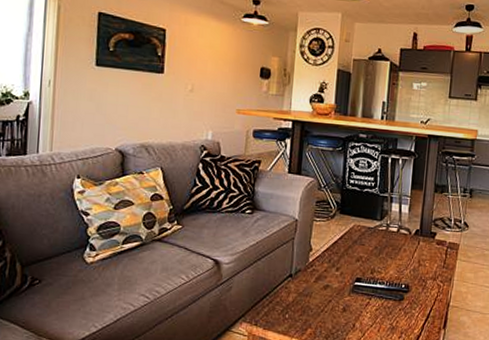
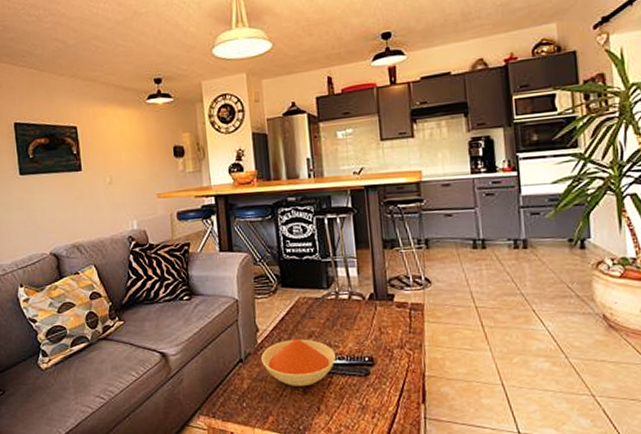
bowl: none [310,261,378,304] -> present [261,339,337,386]

